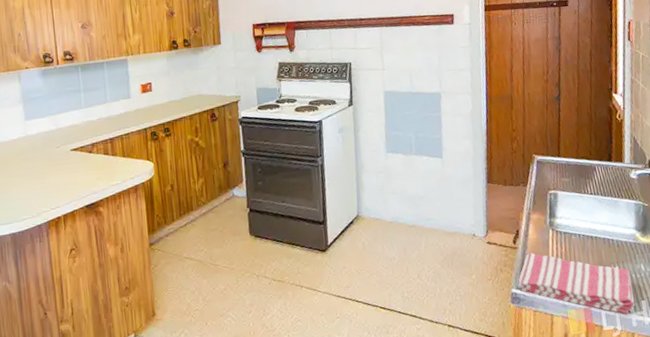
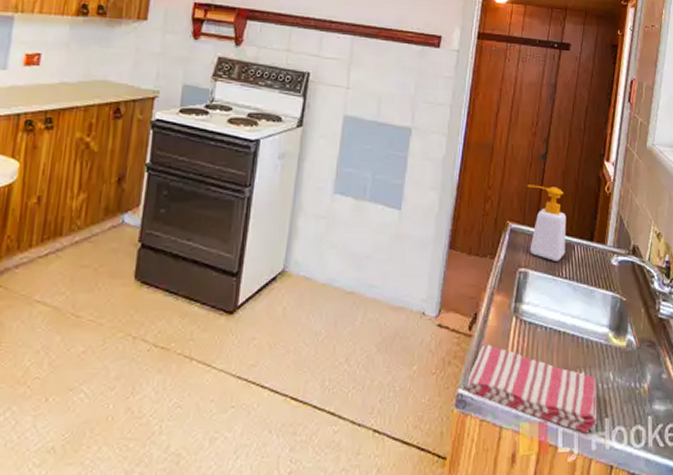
soap bottle: none [546,121,588,182] -> present [527,184,566,261]

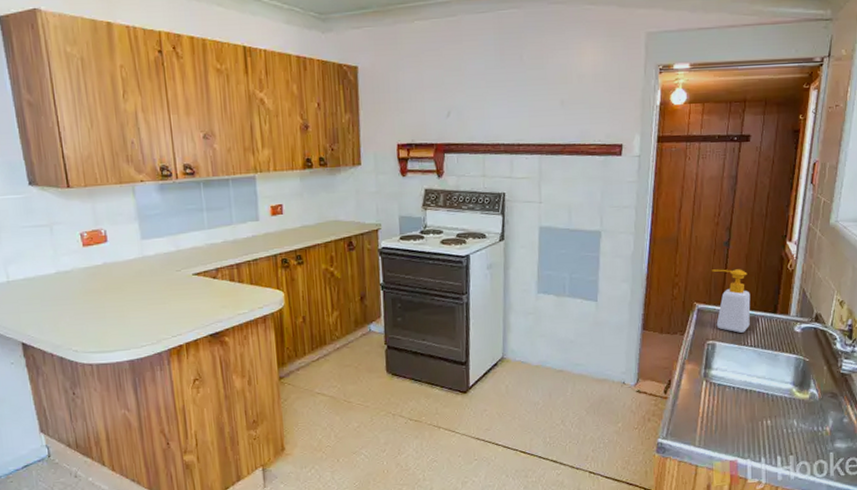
dish towel: present [466,344,596,434] -> none [664,403,782,468]

